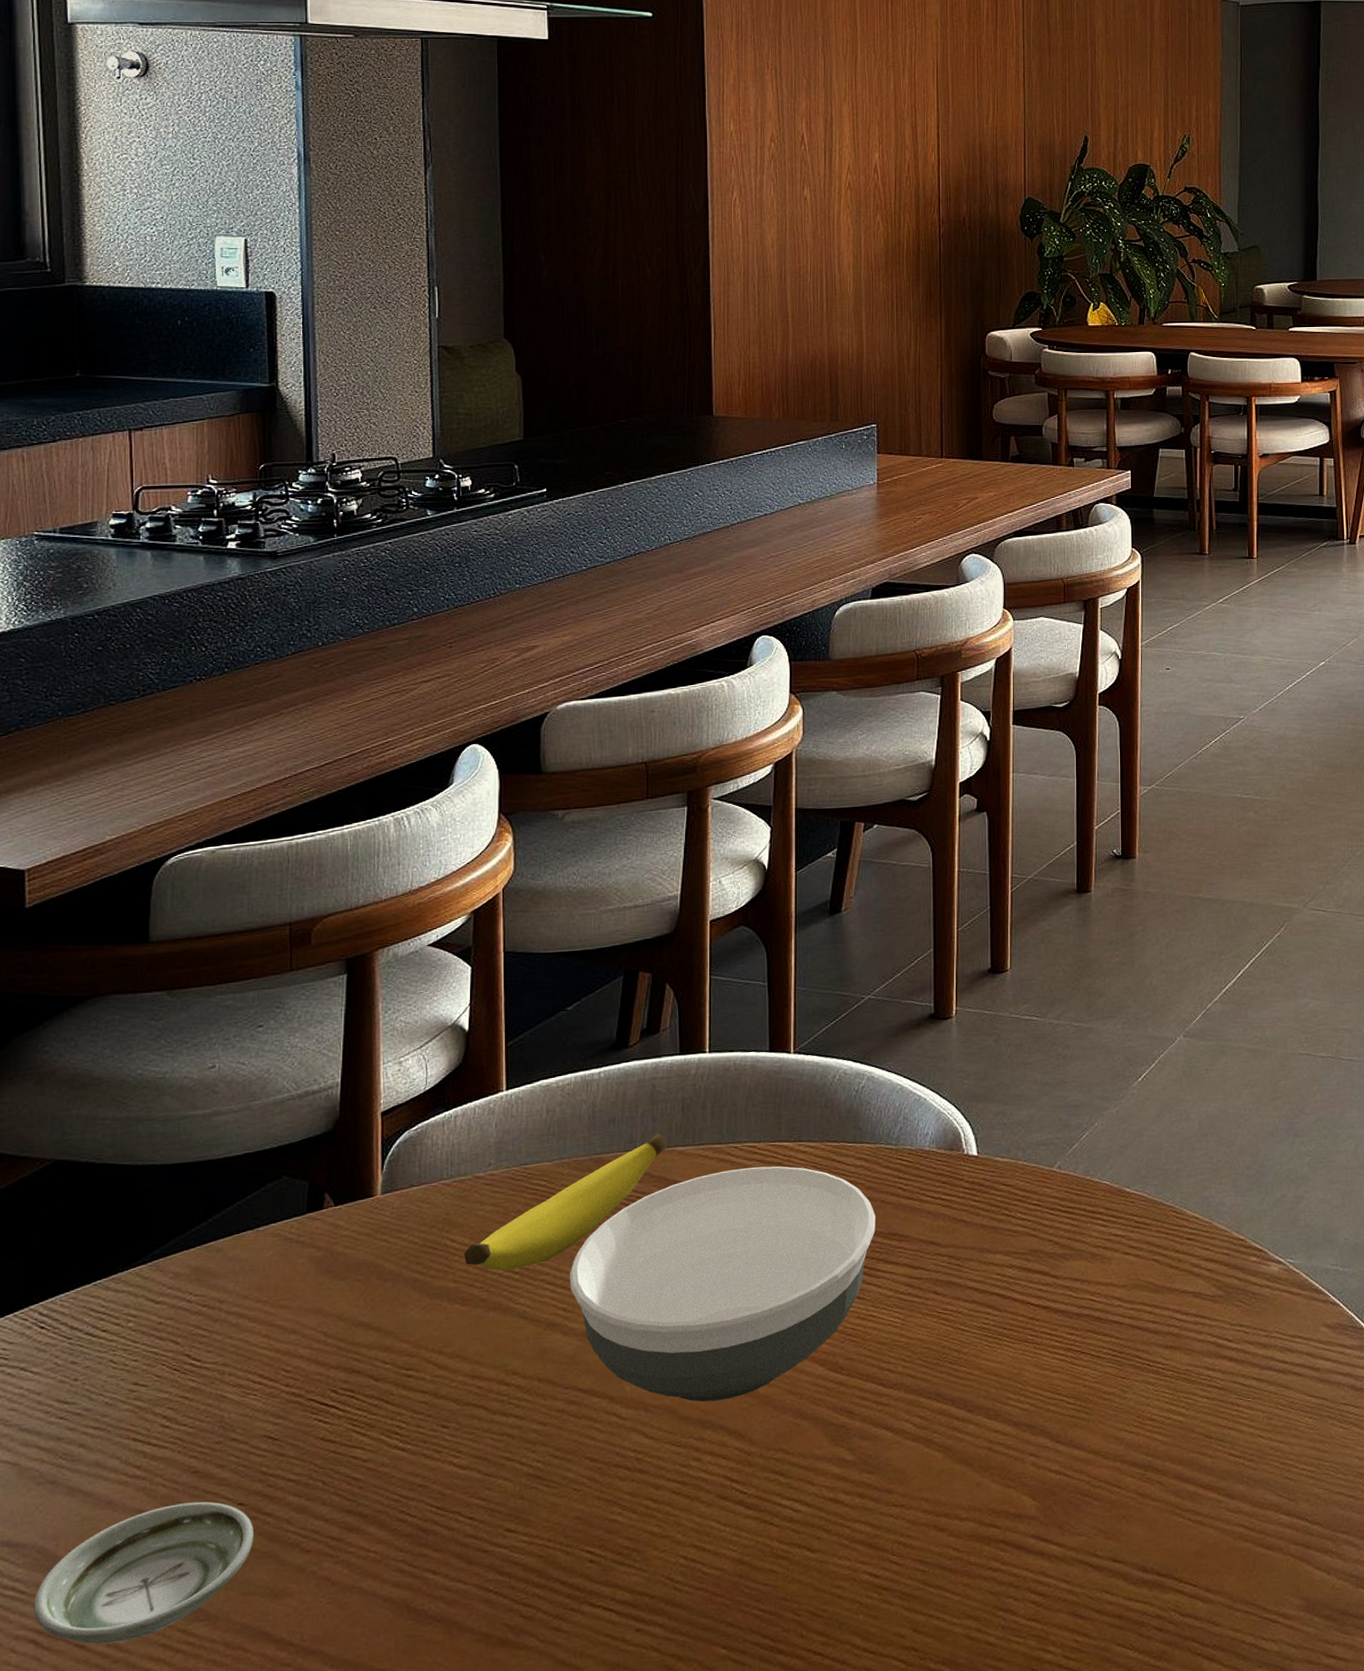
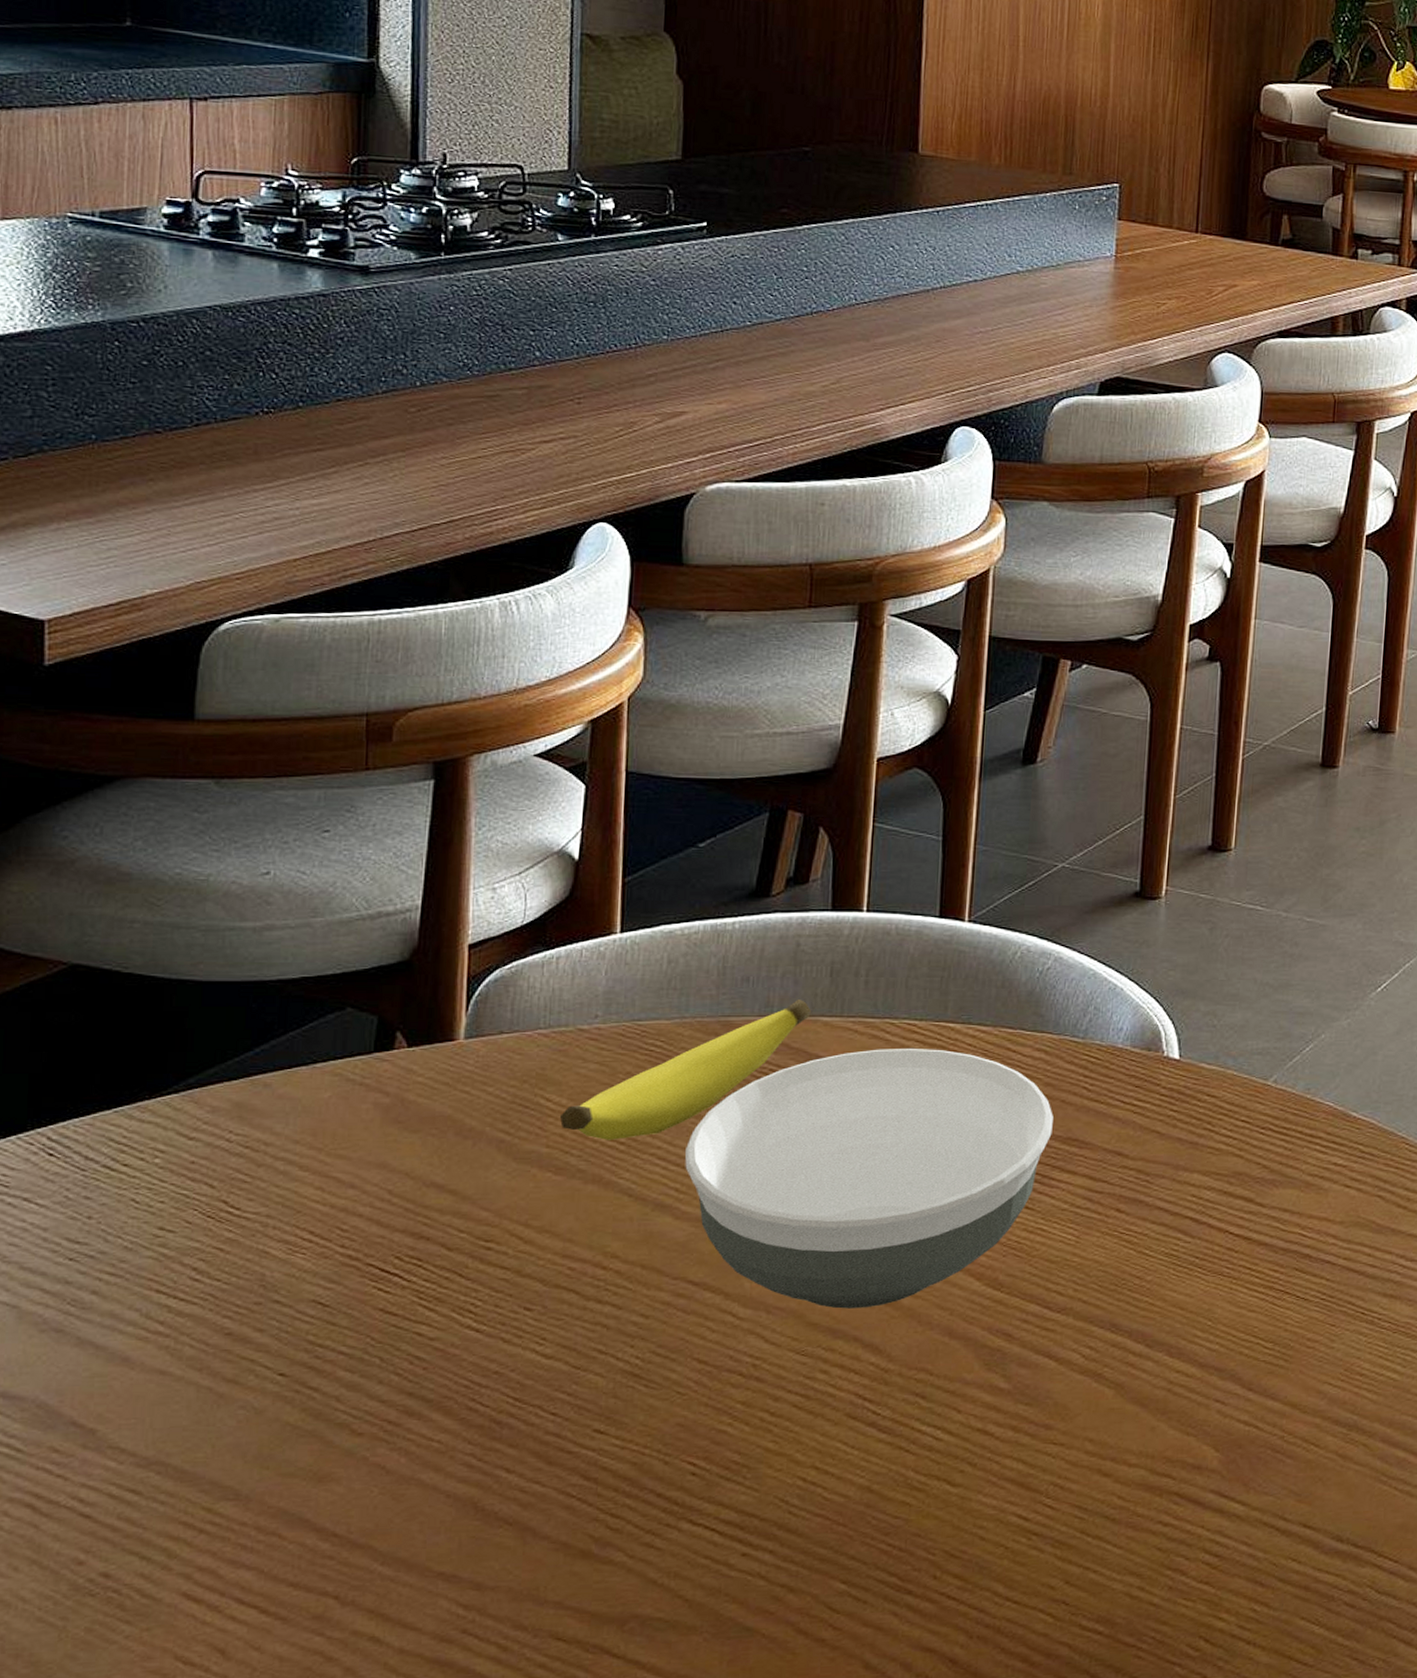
saucer: present [34,1501,253,1645] -> none [32,1367,296,1516]

